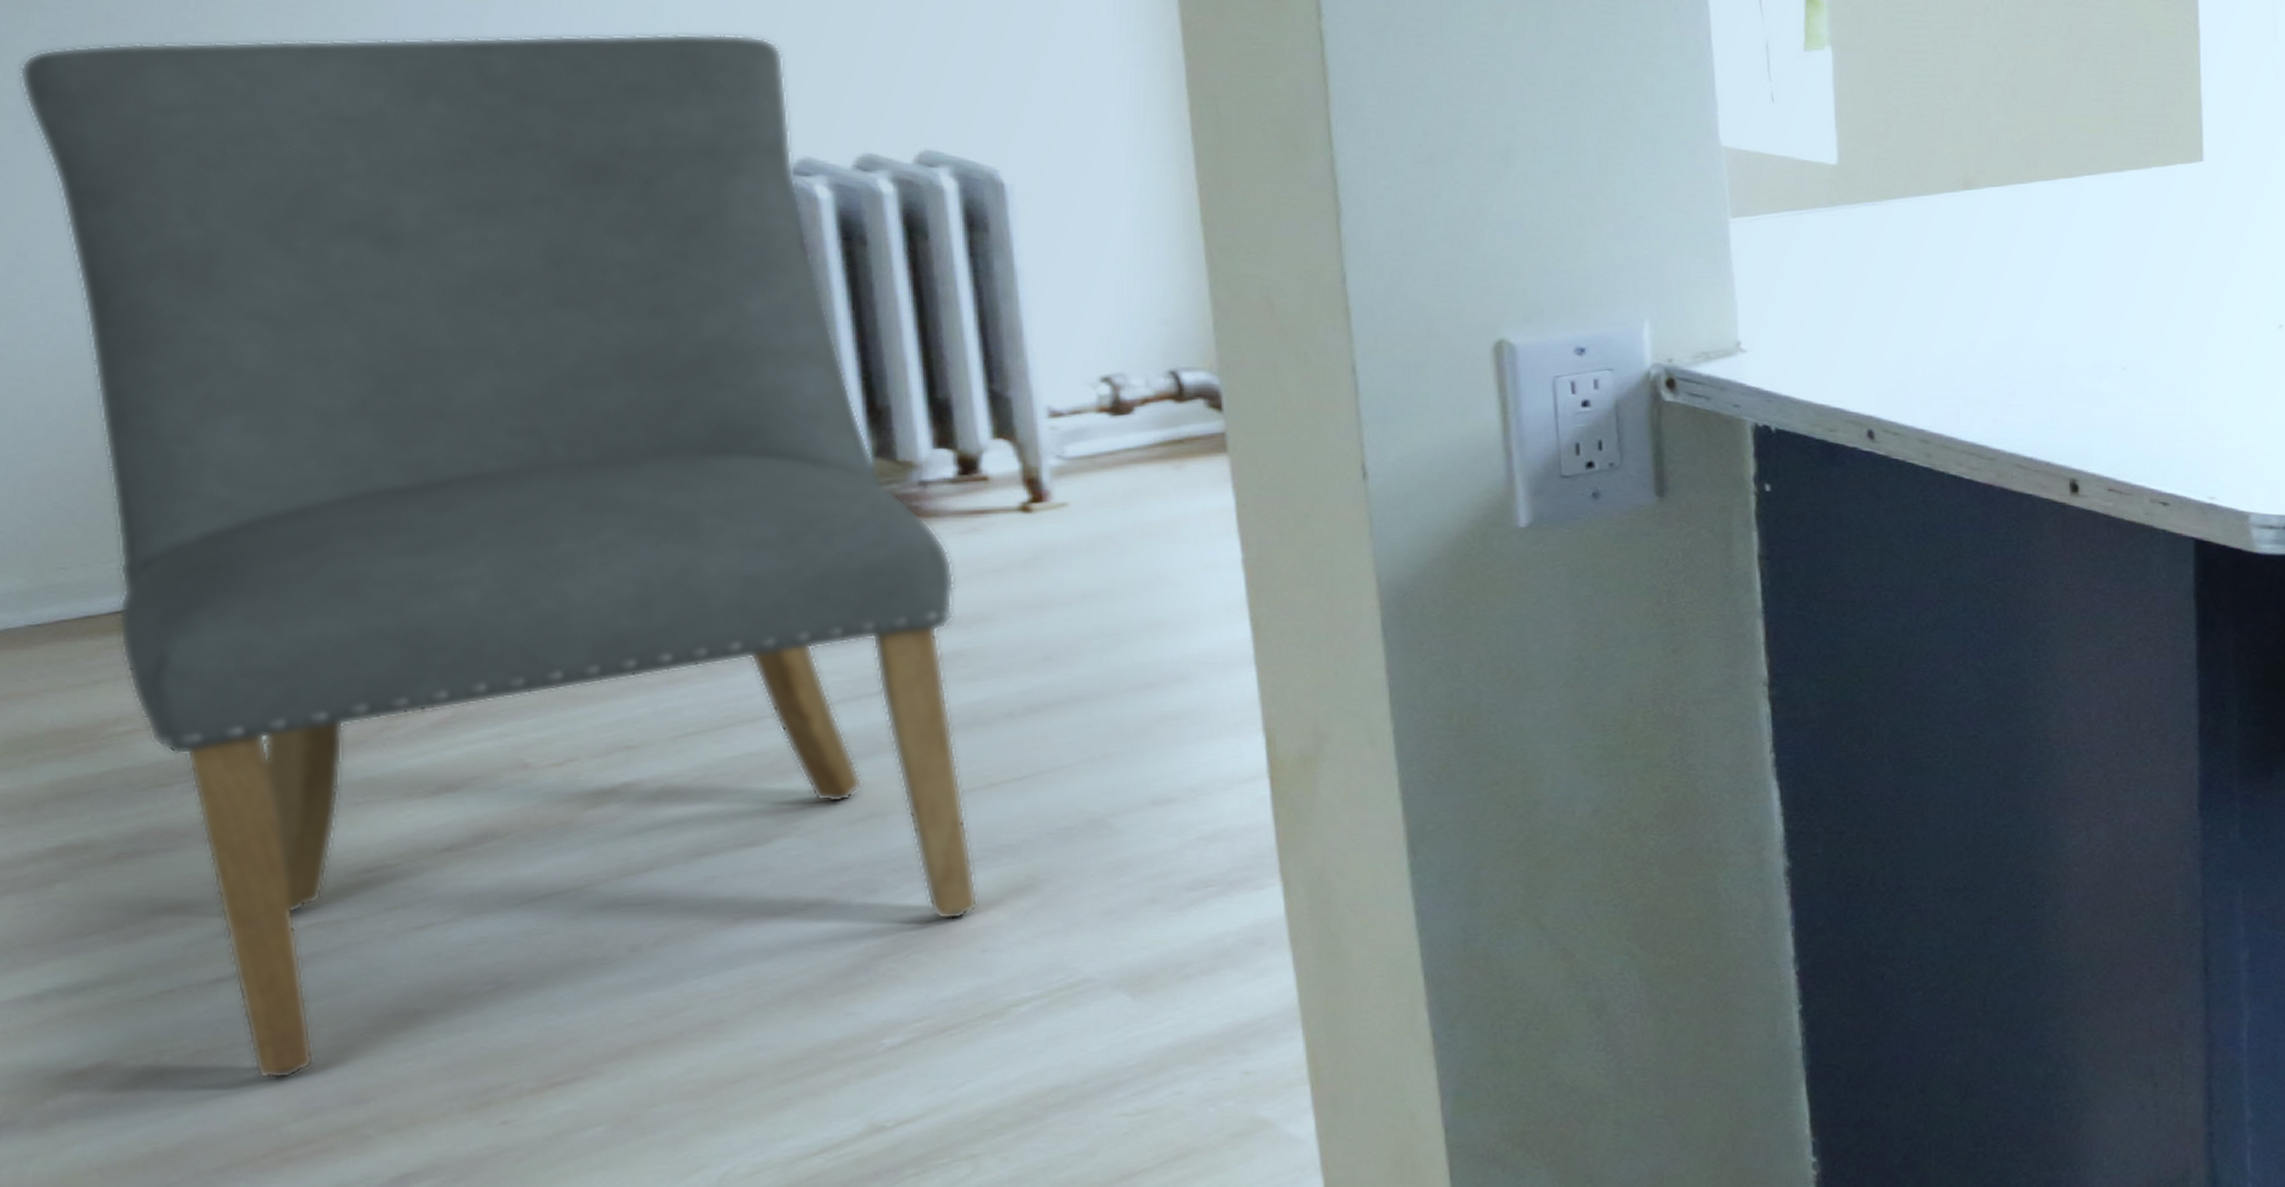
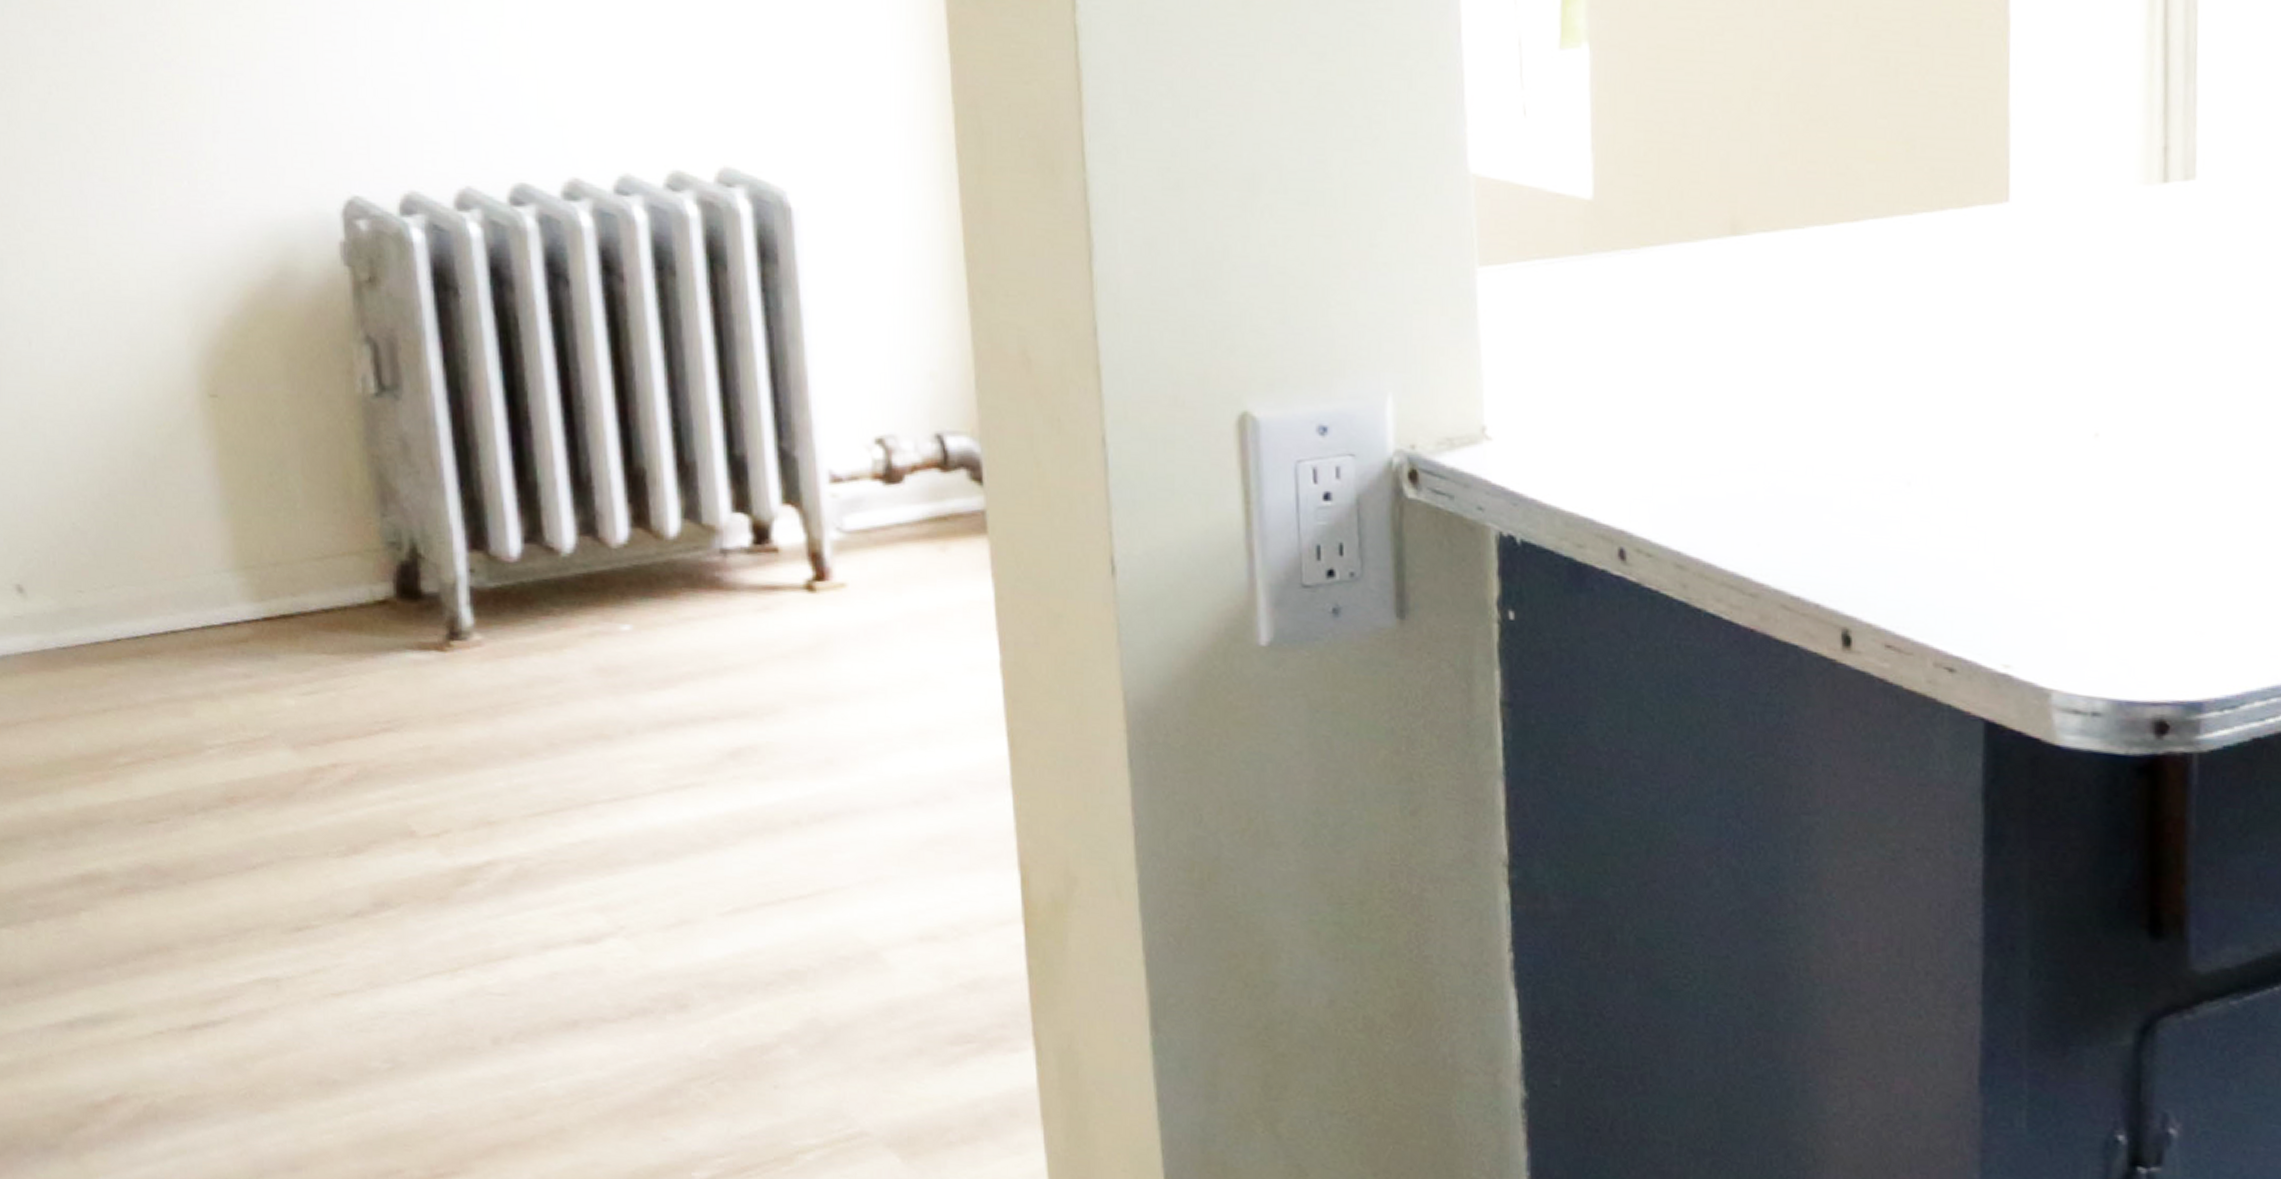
chair: present [18,33,979,1080] -> none [40,32,771,1136]

